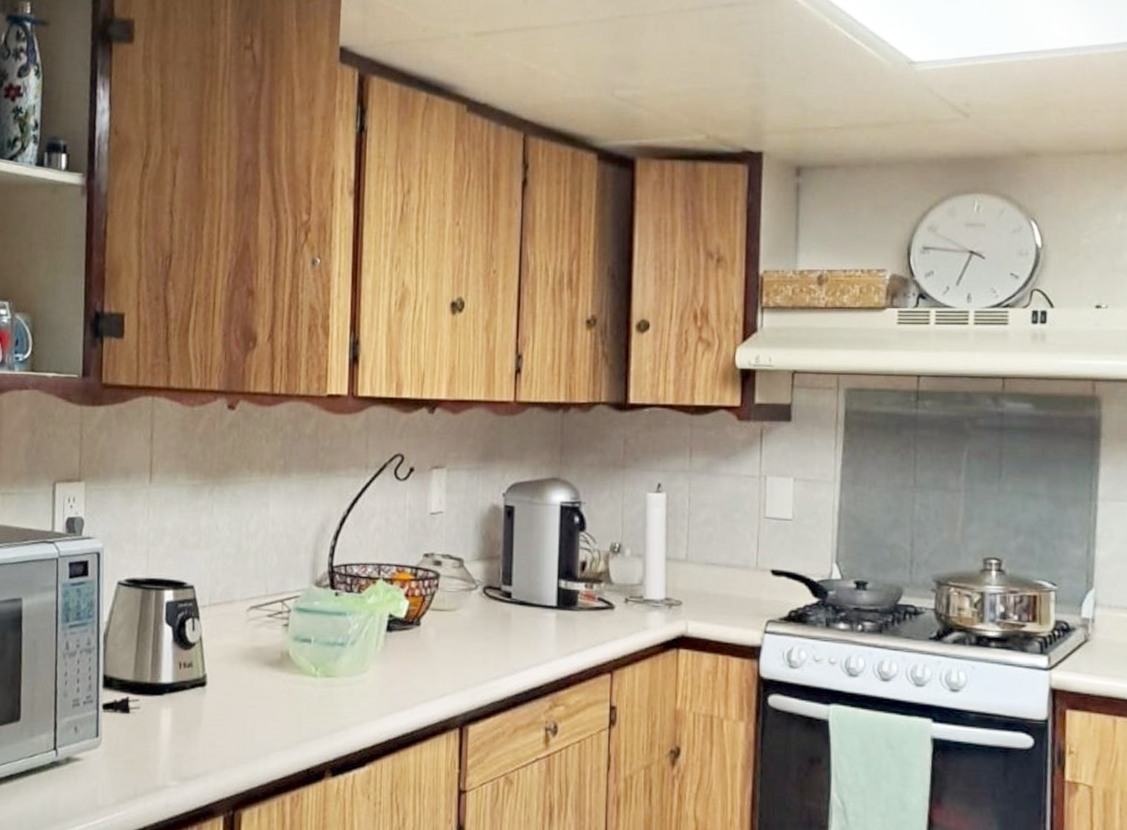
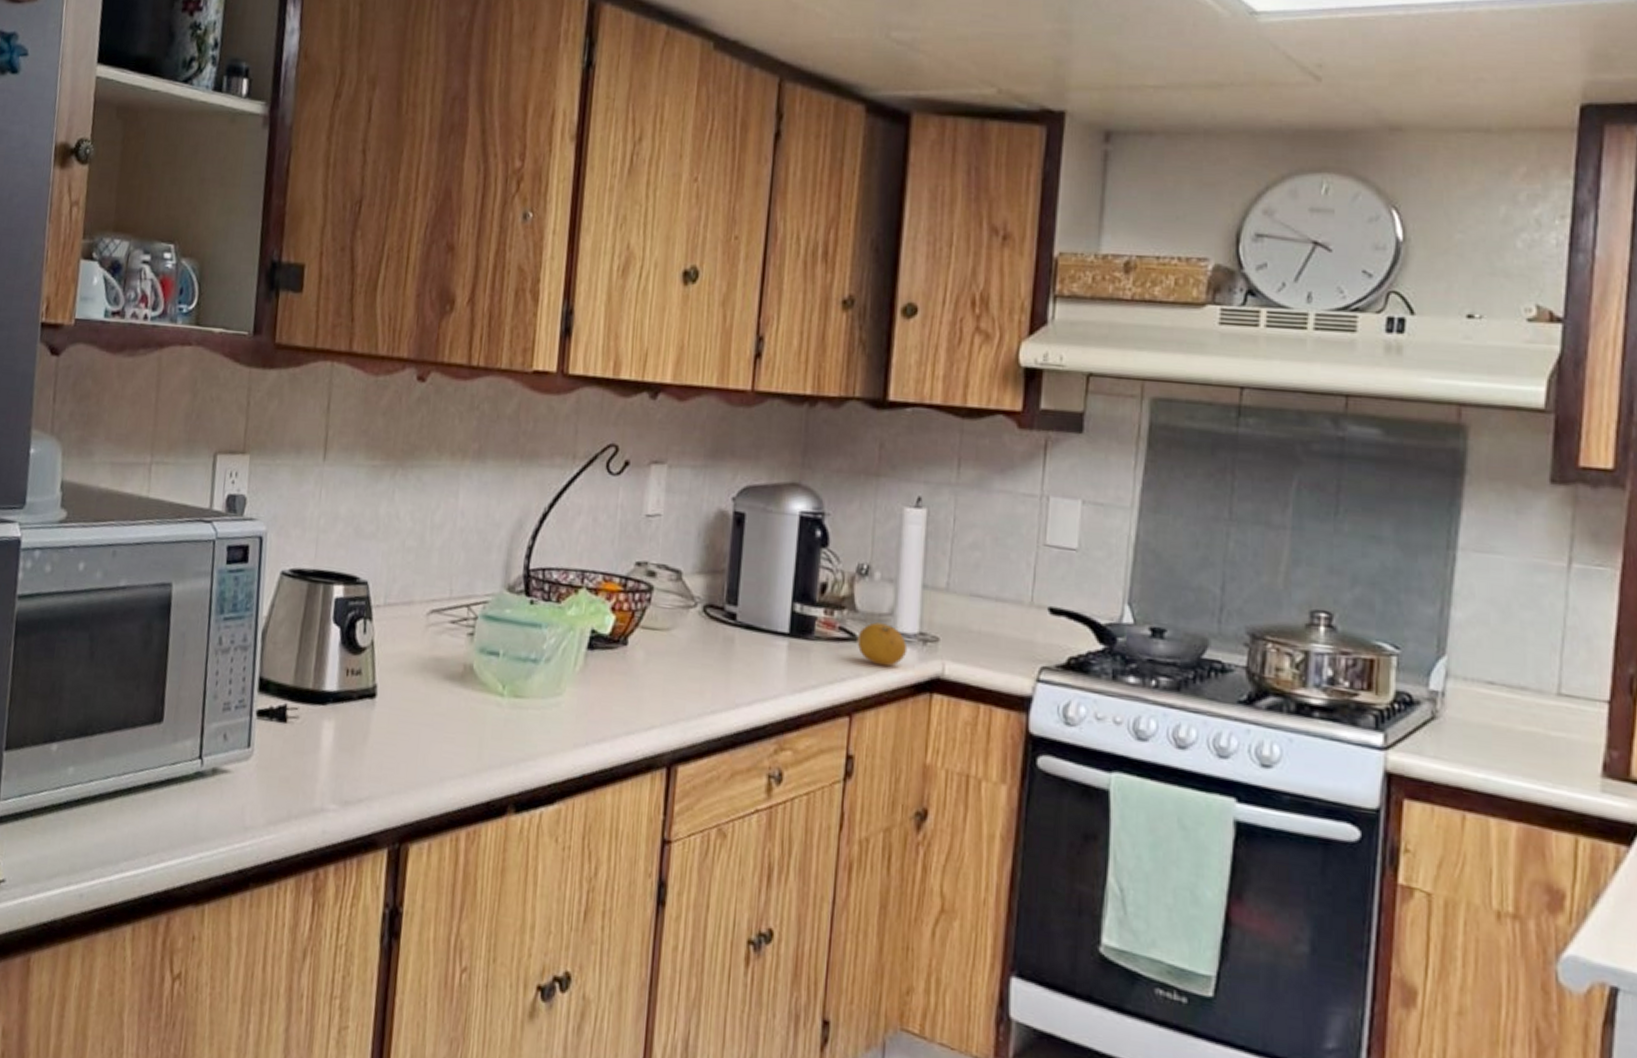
fruit: none [614,592,656,629] -> present [857,622,908,667]

